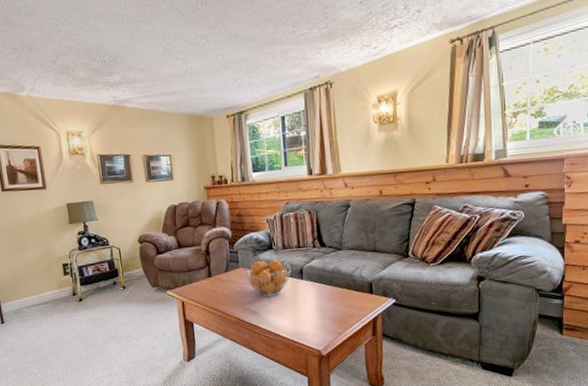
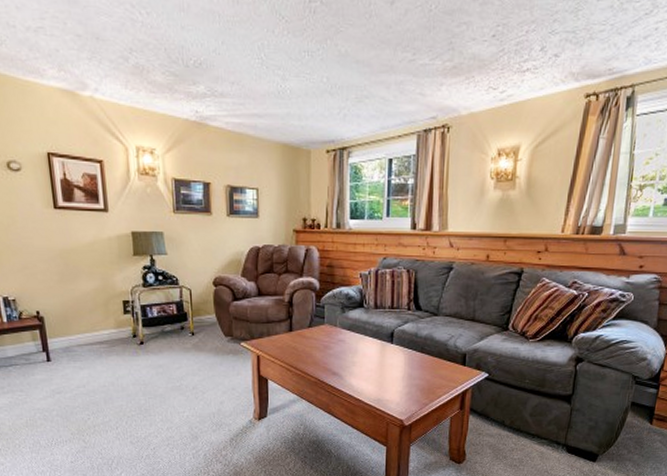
fruit basket: present [245,259,291,297] -> none [330,319,381,359]

